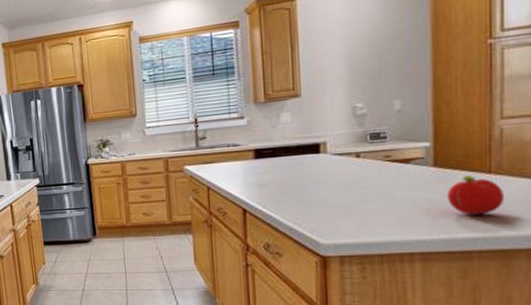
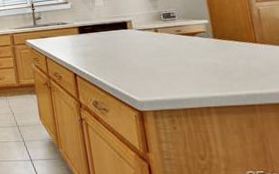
fruit: present [447,175,505,215] -> none [227,45,271,76]

